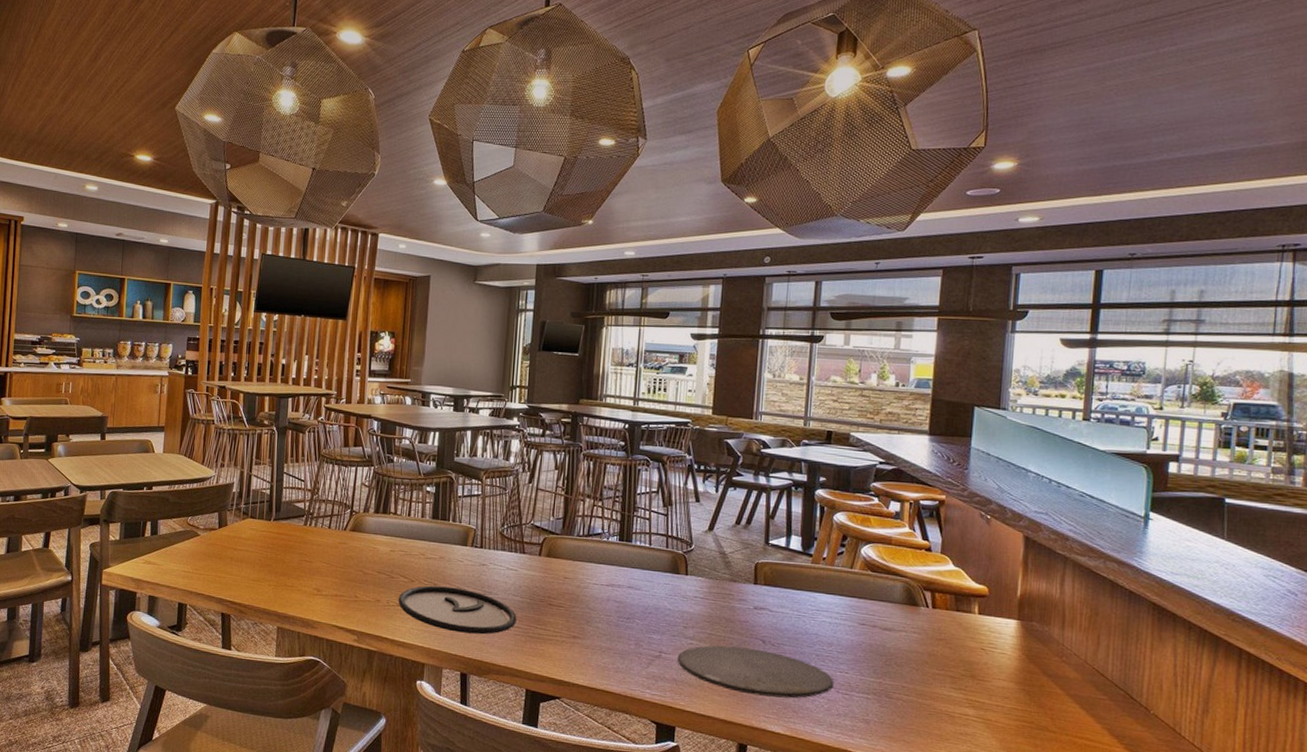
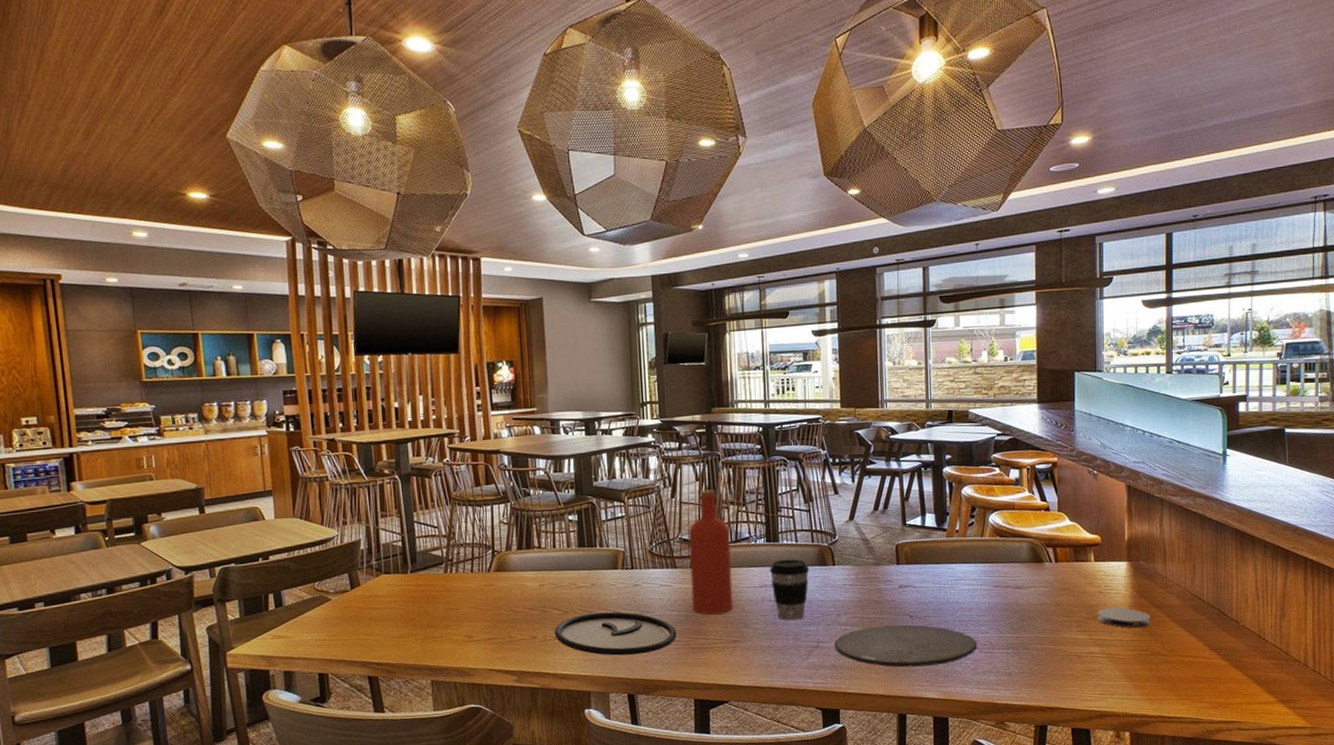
bottle: none [535,478,584,607] -> present [689,489,734,615]
coffee cup: none [618,561,661,626] -> present [770,559,810,621]
coaster: none [976,667,1040,697] -> present [1097,607,1151,629]

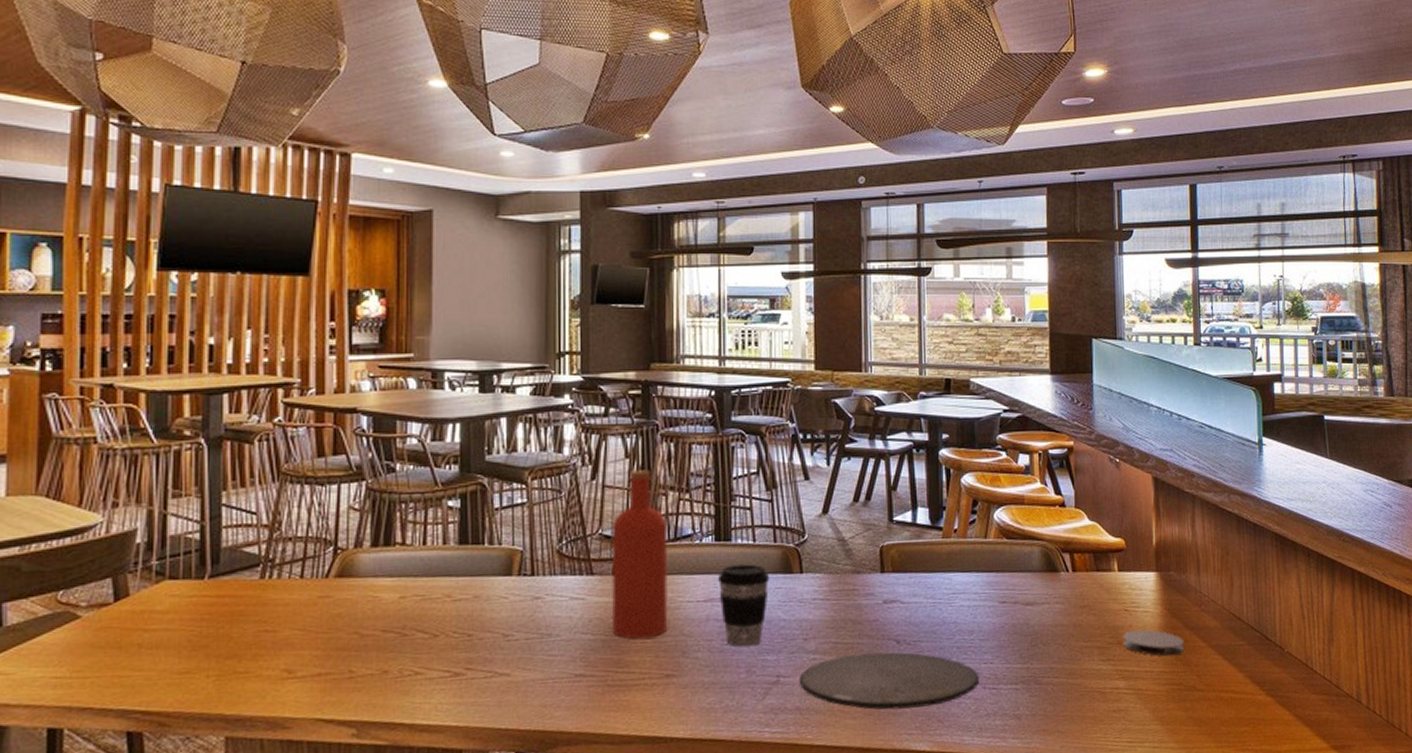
plate: present [554,611,676,656] -> none [416,635,588,698]

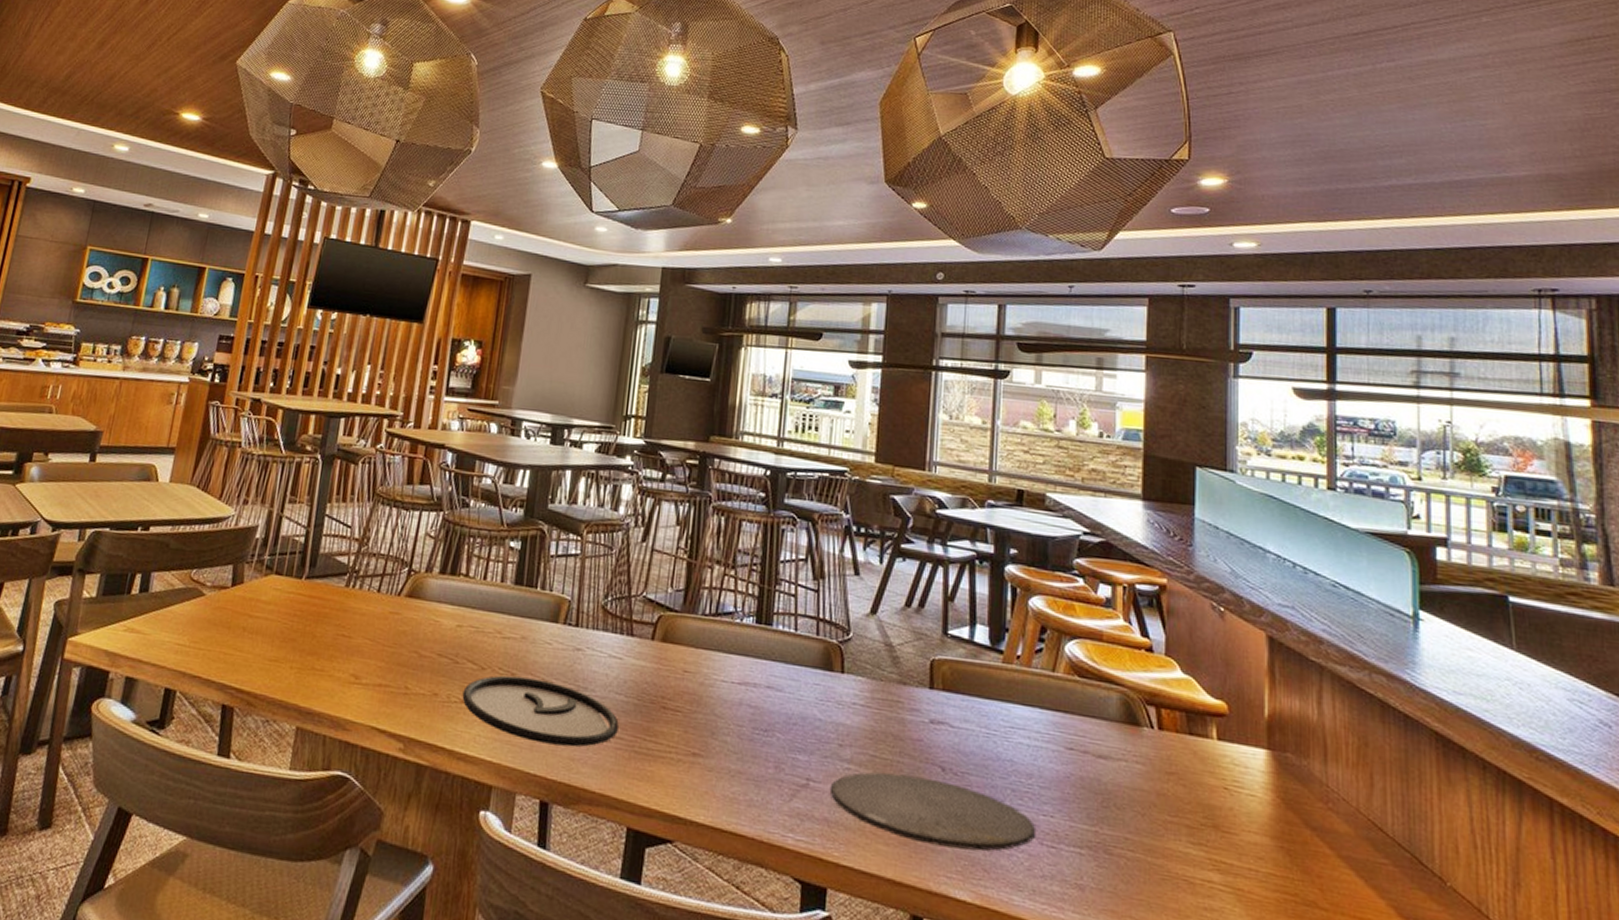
plate: none [416,635,588,698] -> present [462,675,619,747]
bottle: present [611,468,669,639] -> none [645,537,711,711]
coffee cup: present [718,564,770,648] -> none [754,651,809,742]
coaster: present [1123,629,1184,657] -> none [1220,814,1303,858]

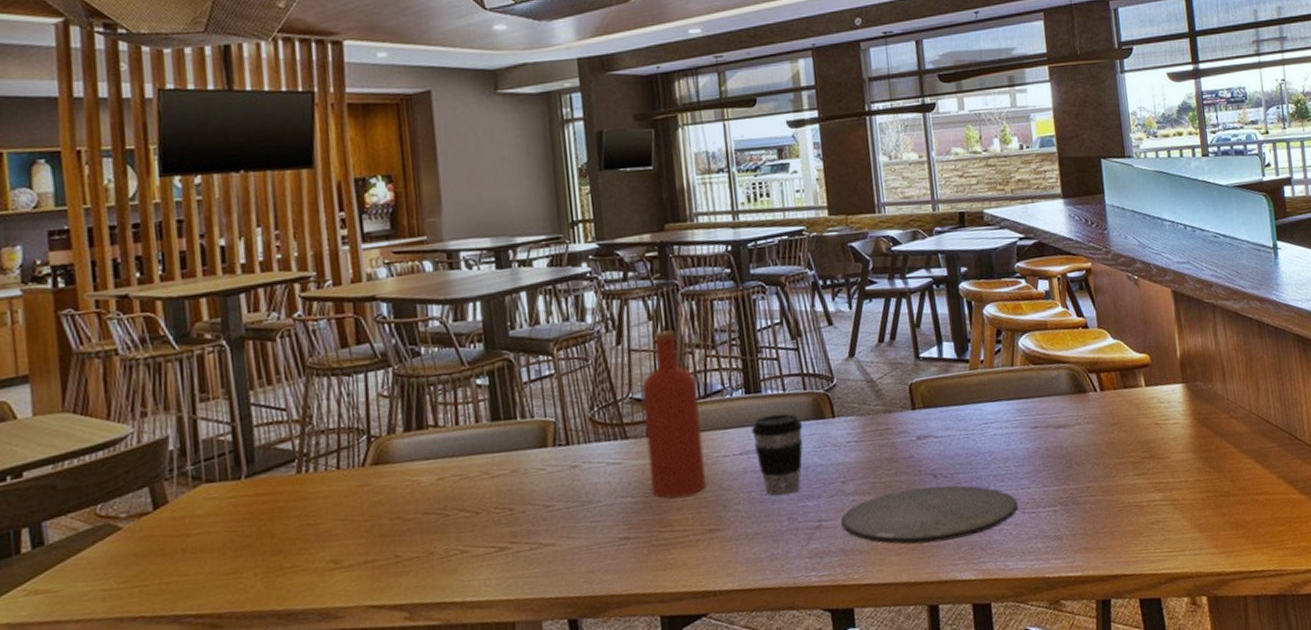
plate: present [462,675,619,747] -> none [460,505,632,569]
bottle: none [645,537,711,711] -> present [642,329,707,498]
coffee cup: none [754,651,809,742] -> present [751,413,803,496]

